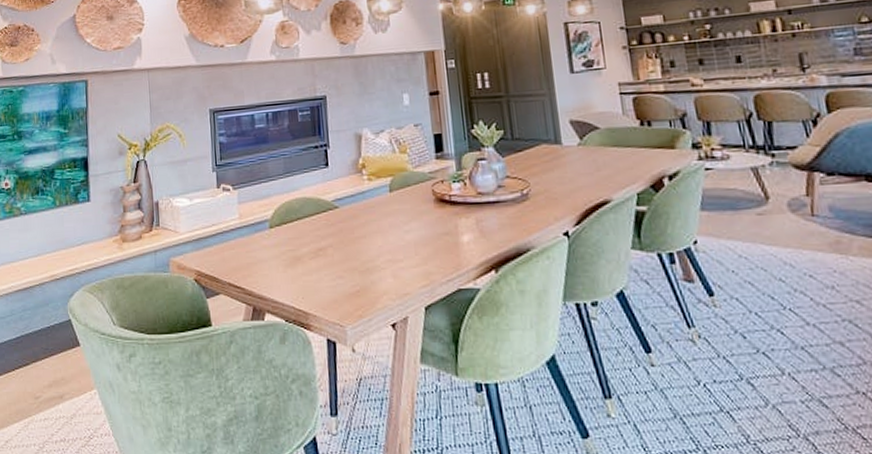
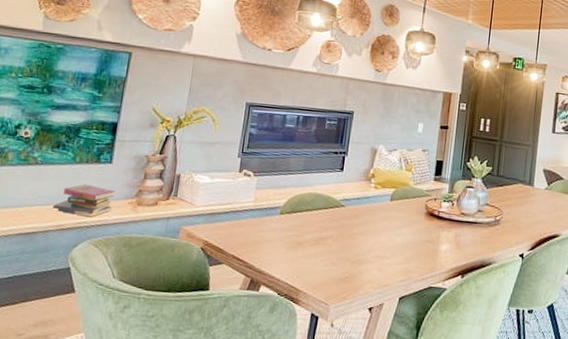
books: none [43,227,100,263] -> present [52,184,115,218]

